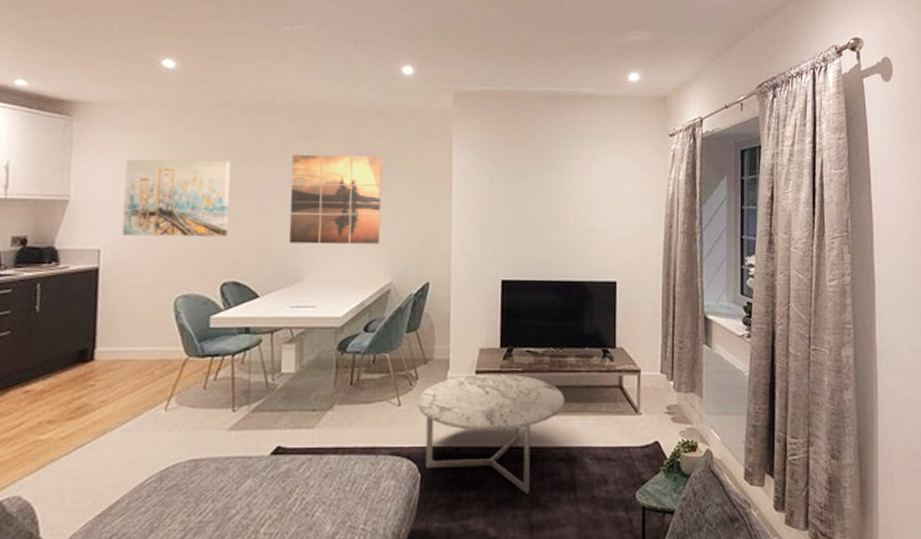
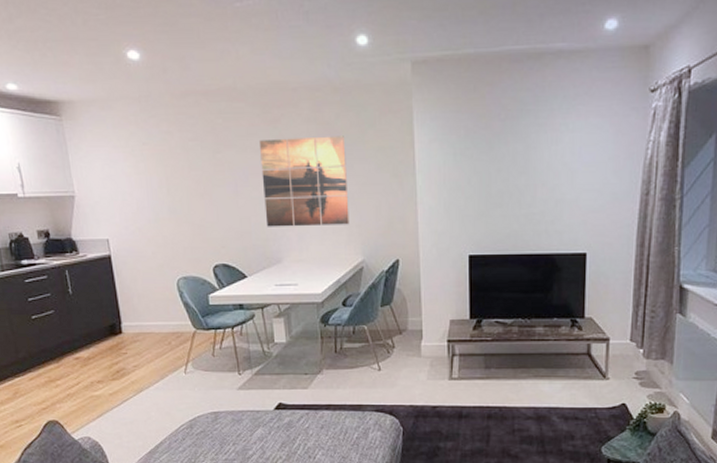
wall art: present [122,159,231,237] -> none [115,150,213,225]
coffee table: present [418,373,565,494] -> none [396,342,533,446]

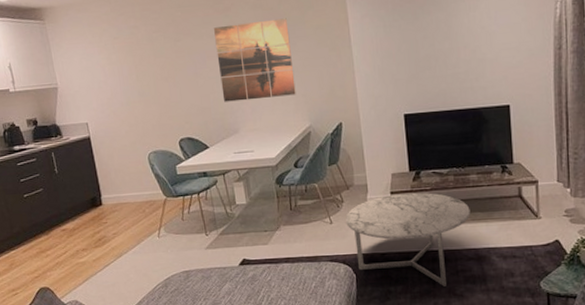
coffee table: none [396,342,533,446] -> present [345,192,471,286]

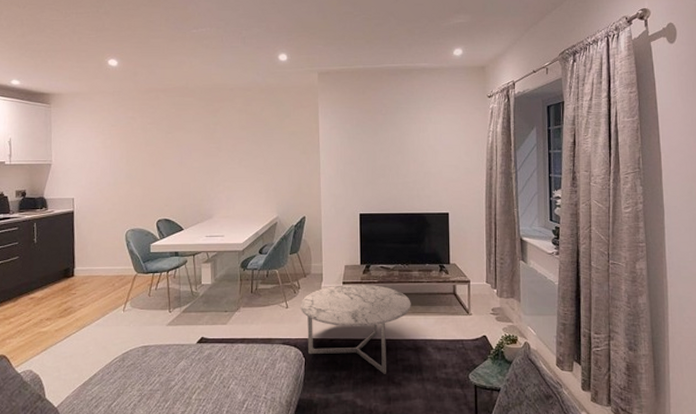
wall art: present [214,18,296,102] -> none [202,123,268,190]

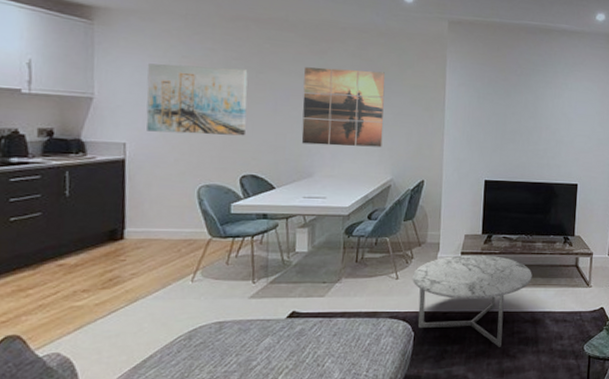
wall art: none [87,131,160,188] -> present [146,63,248,136]
wall art: none [202,123,268,190] -> present [301,67,385,147]

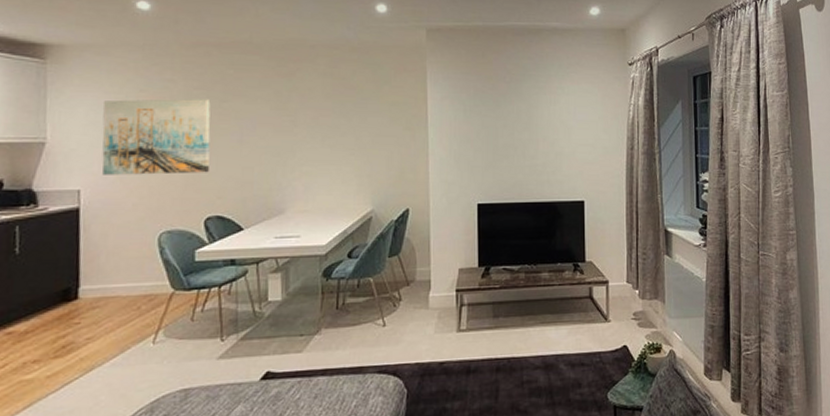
wall art: present [301,67,385,147] -> none [270,90,361,177]
coffee table: present [412,254,532,347] -> none [402,290,540,401]

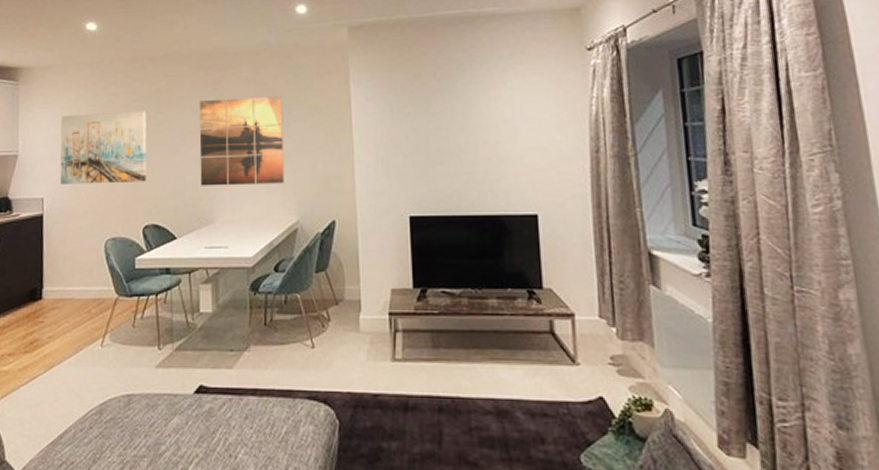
wall art: none [270,90,361,177] -> present [199,96,284,186]

